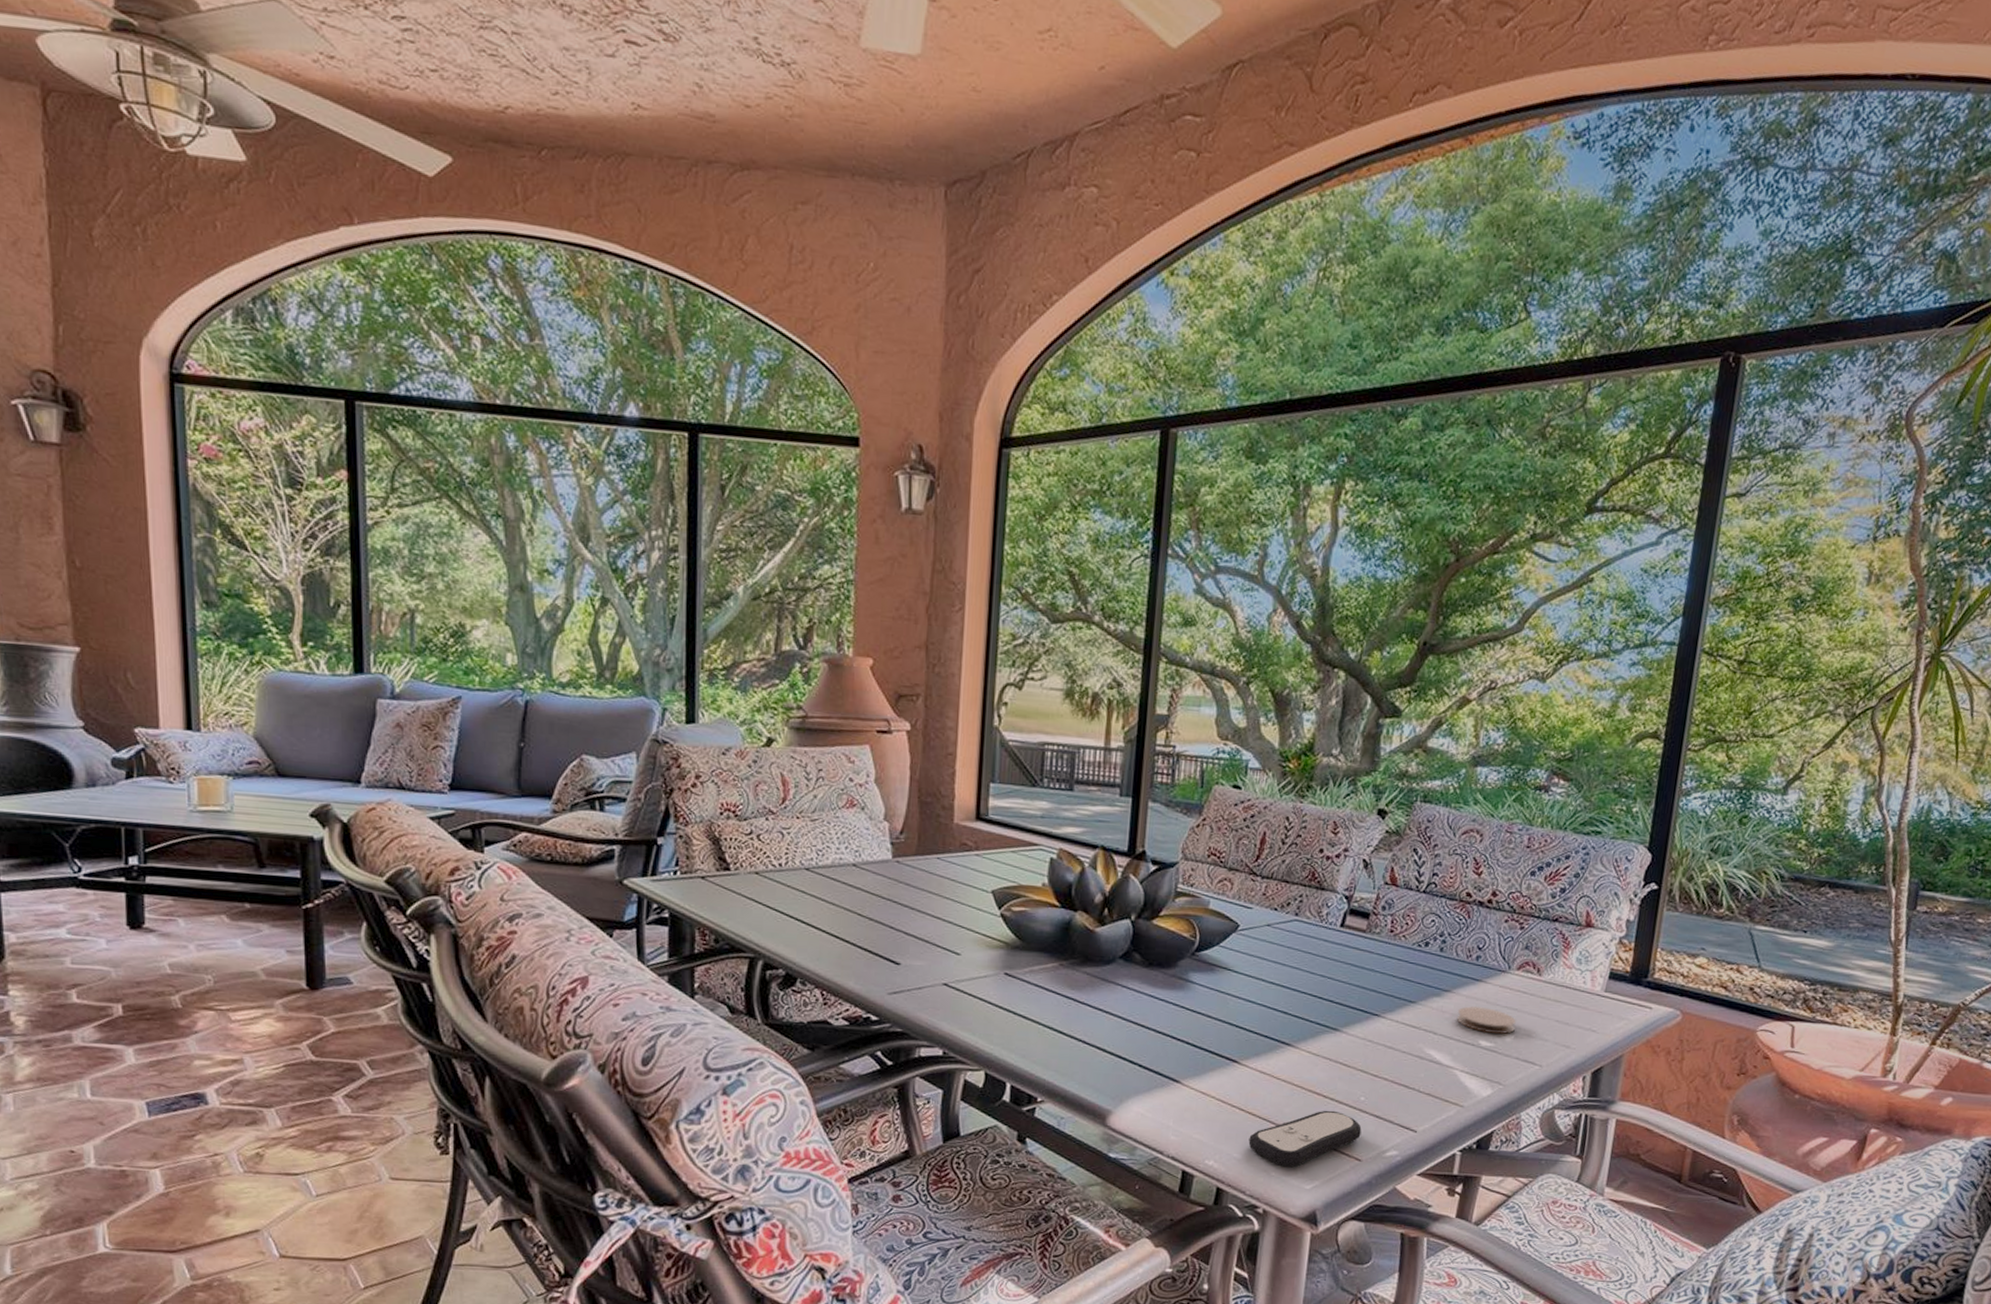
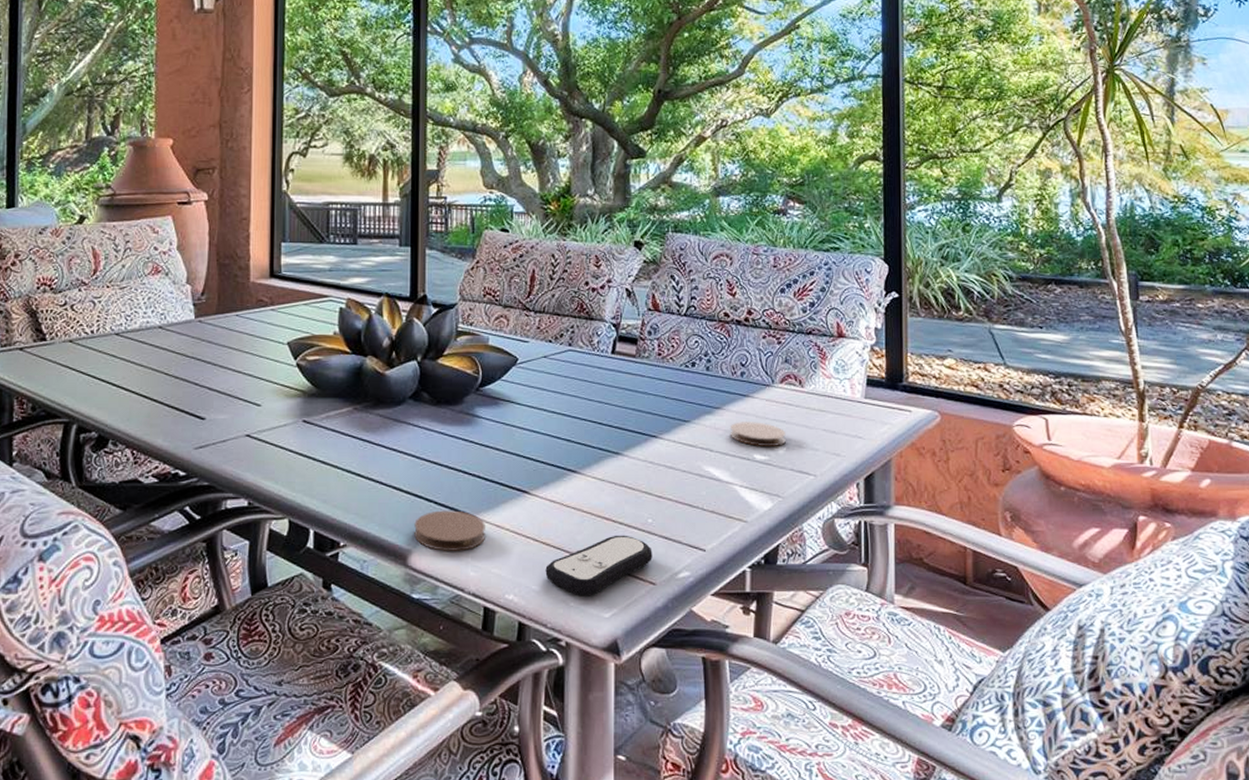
coaster: none [1115,1073,1190,1115] -> present [414,510,485,551]

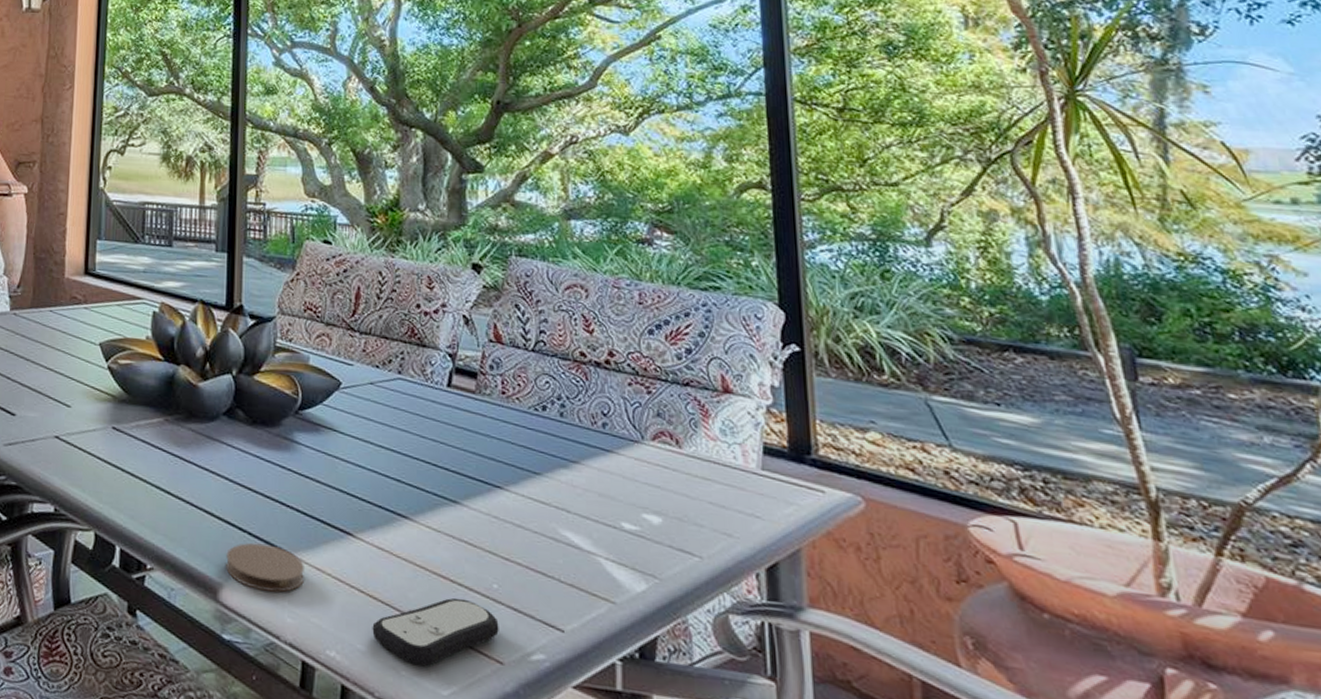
coaster: present [729,420,786,446] -> none [590,480,661,516]

